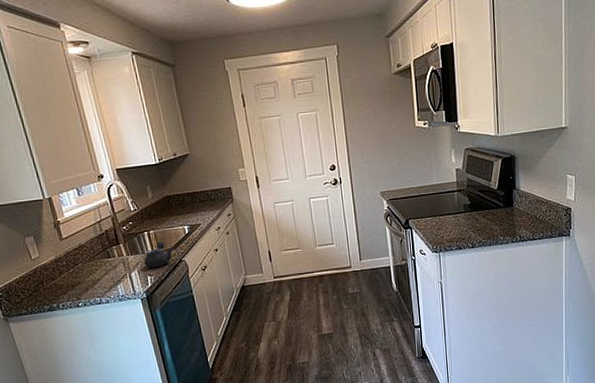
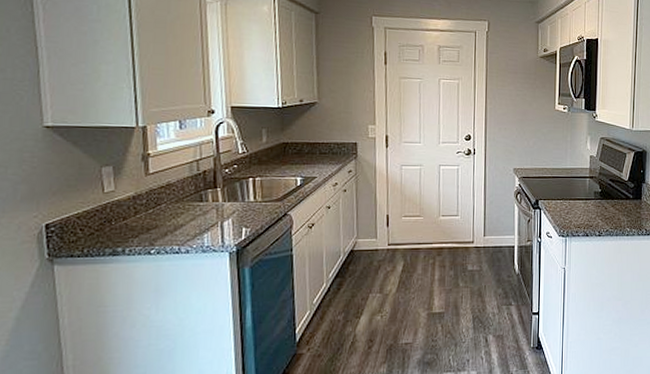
teapot: present [144,241,174,268] -> none [242,190,280,219]

